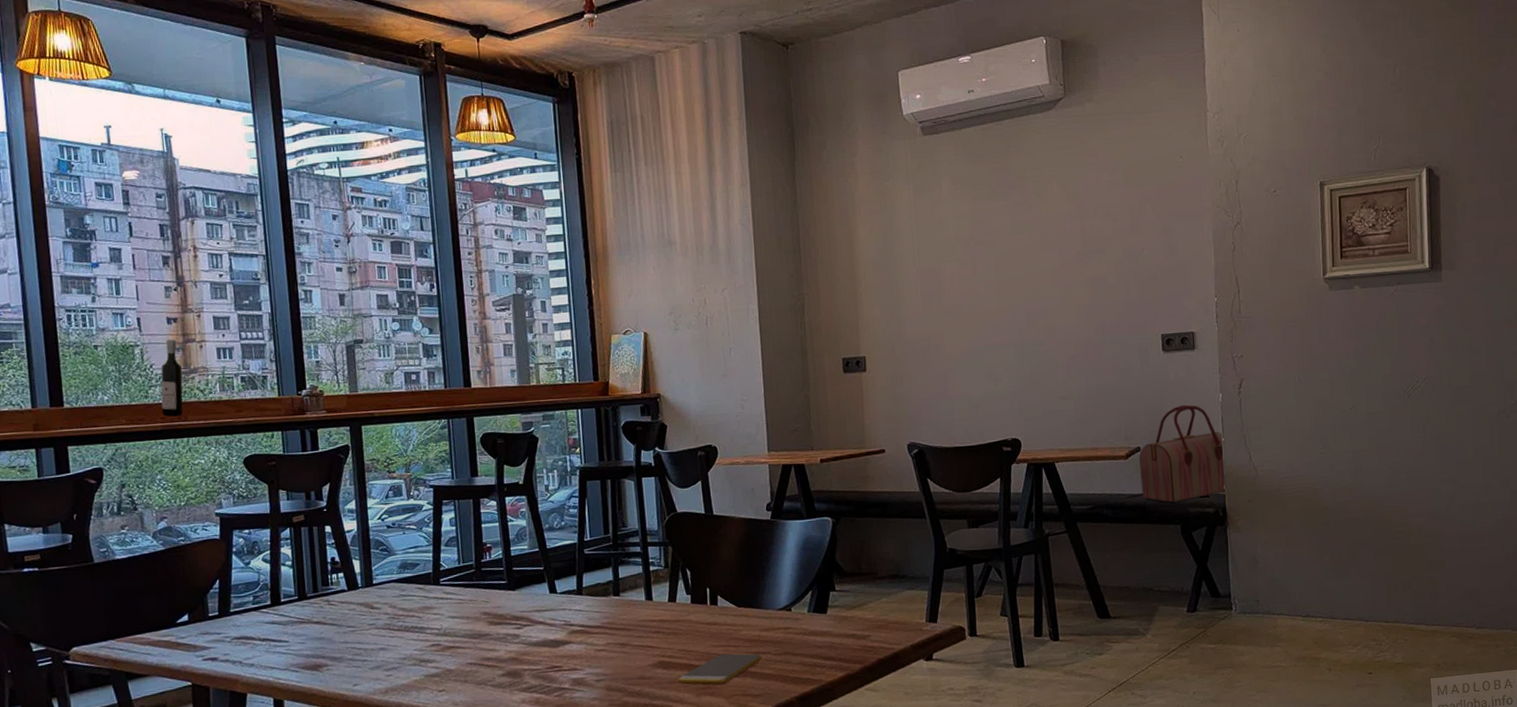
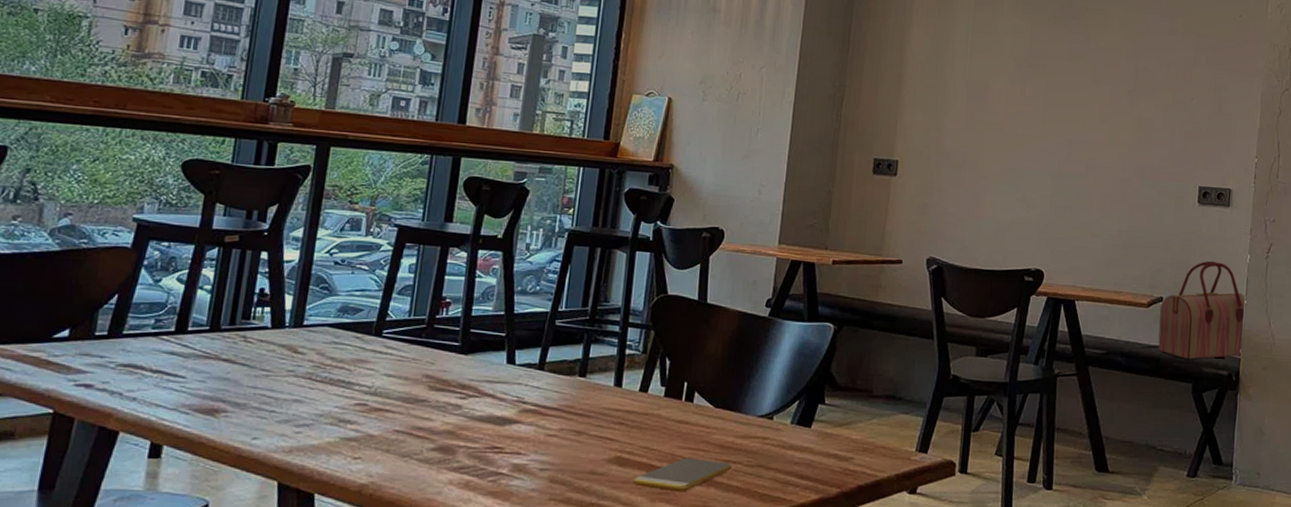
bottle: present [160,338,184,417] -> none [96,16,135,103]

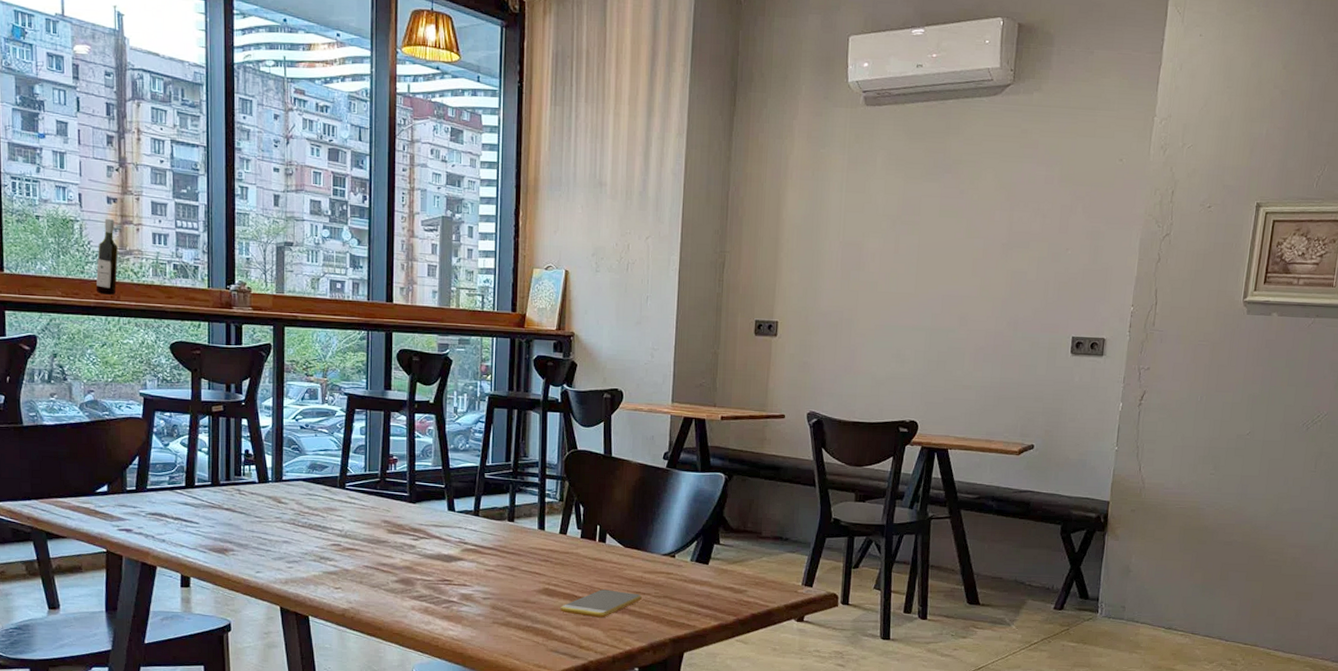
bottle: none [96,16,135,103] -> present [95,218,119,295]
handbag: present [1158,260,1246,361] -> none [1028,409,1117,504]

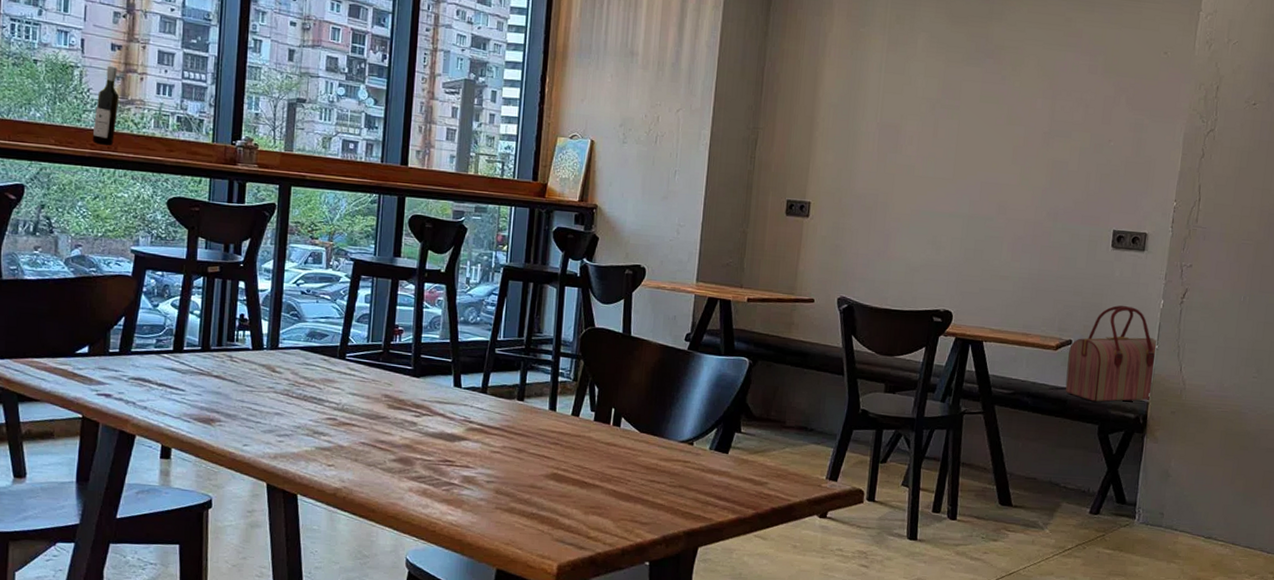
smartphone: present [559,589,642,618] -> none [567,476,656,507]
handbag: none [1028,409,1117,504] -> present [1065,305,1157,403]

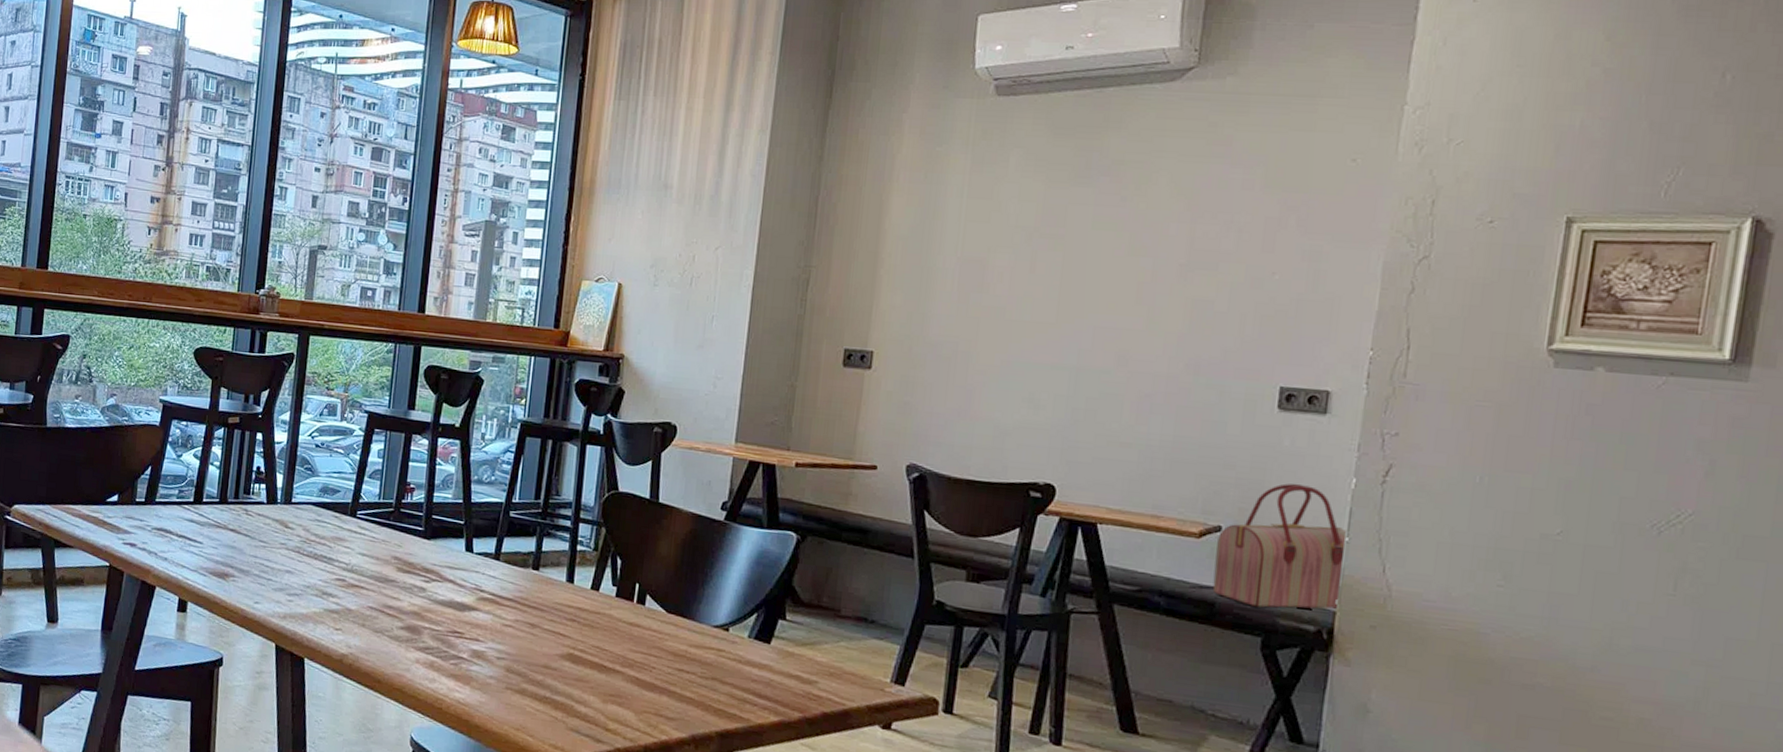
bottle: present [92,65,120,146] -> none [130,218,156,296]

